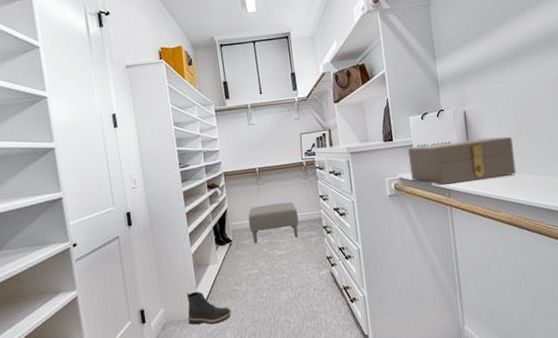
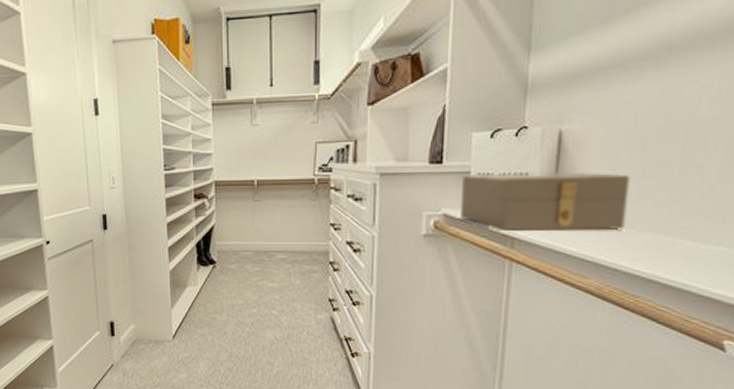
boot: present [187,291,232,325] -> none [159,312,208,351]
ottoman: present [248,202,299,244] -> none [238,226,300,270]

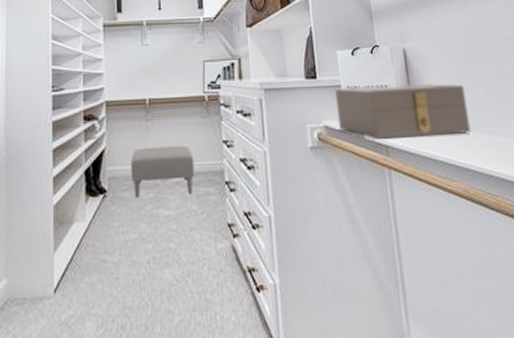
ottoman: none [238,226,300,270] -> present [130,145,195,198]

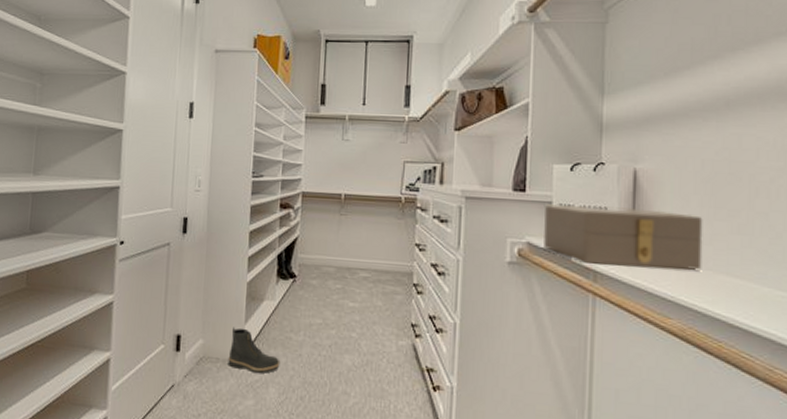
boot: none [37,258,96,308] -> present [228,327,281,374]
ottoman: present [130,145,195,198] -> none [320,240,384,290]

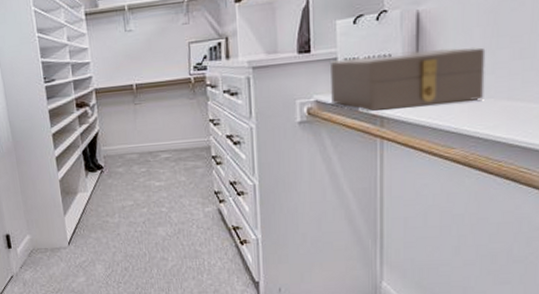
boot: present [228,327,281,374] -> none [54,220,102,256]

